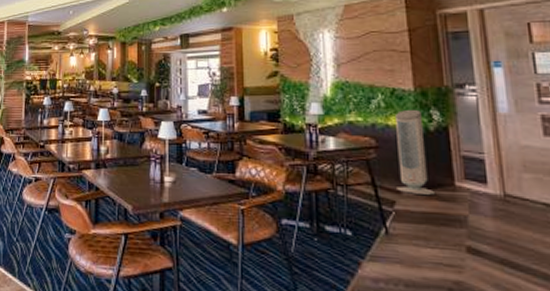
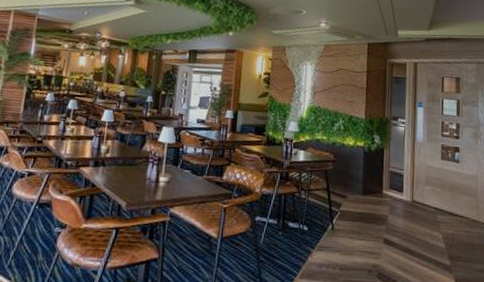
air purifier: present [395,110,434,195] -> none [344,133,369,200]

